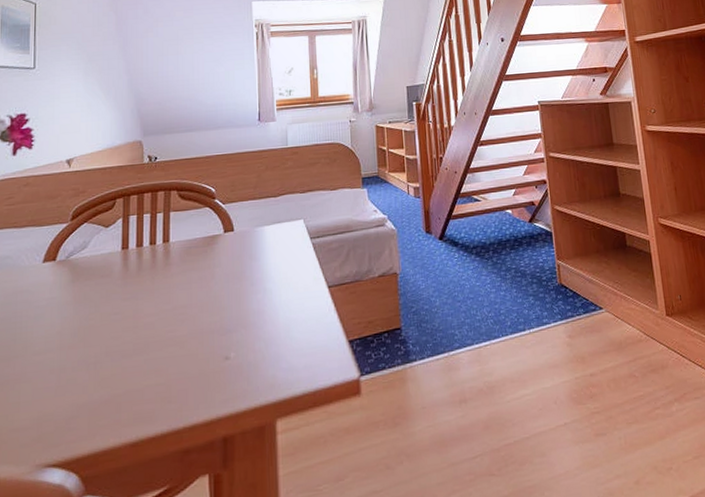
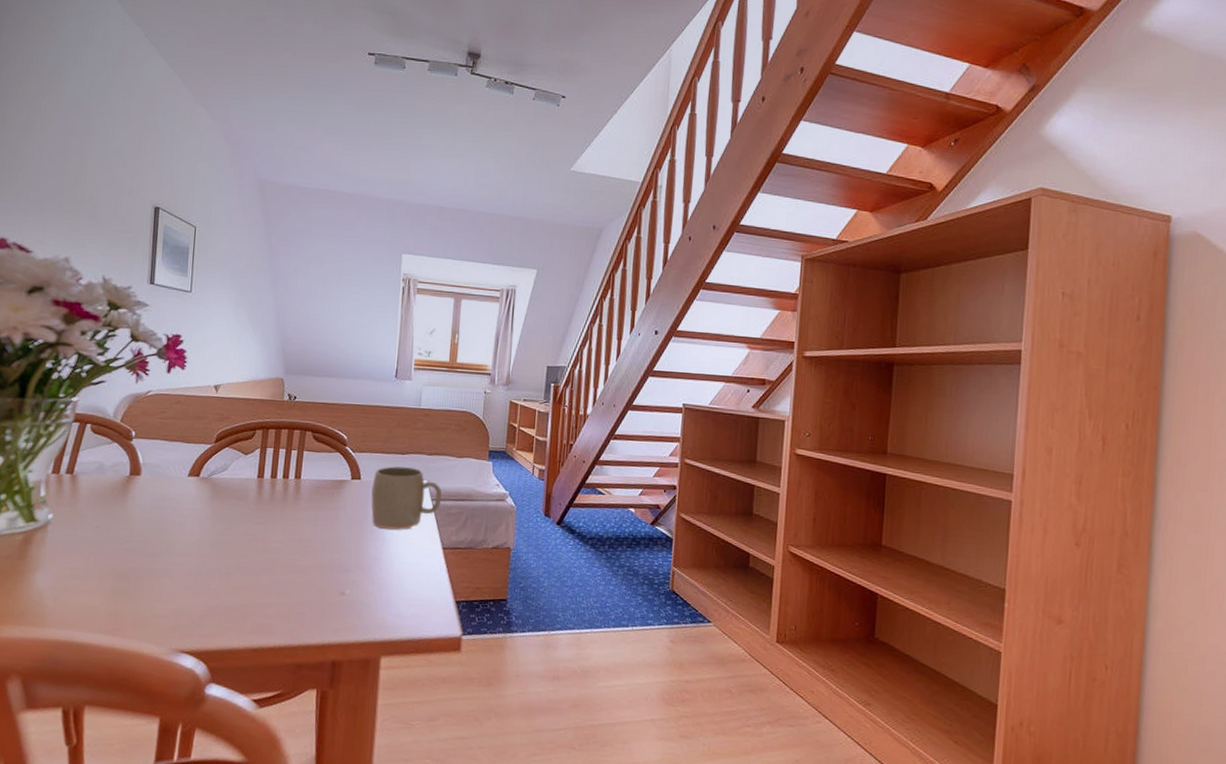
mug: none [247,209,321,279] -> present [371,466,442,530]

